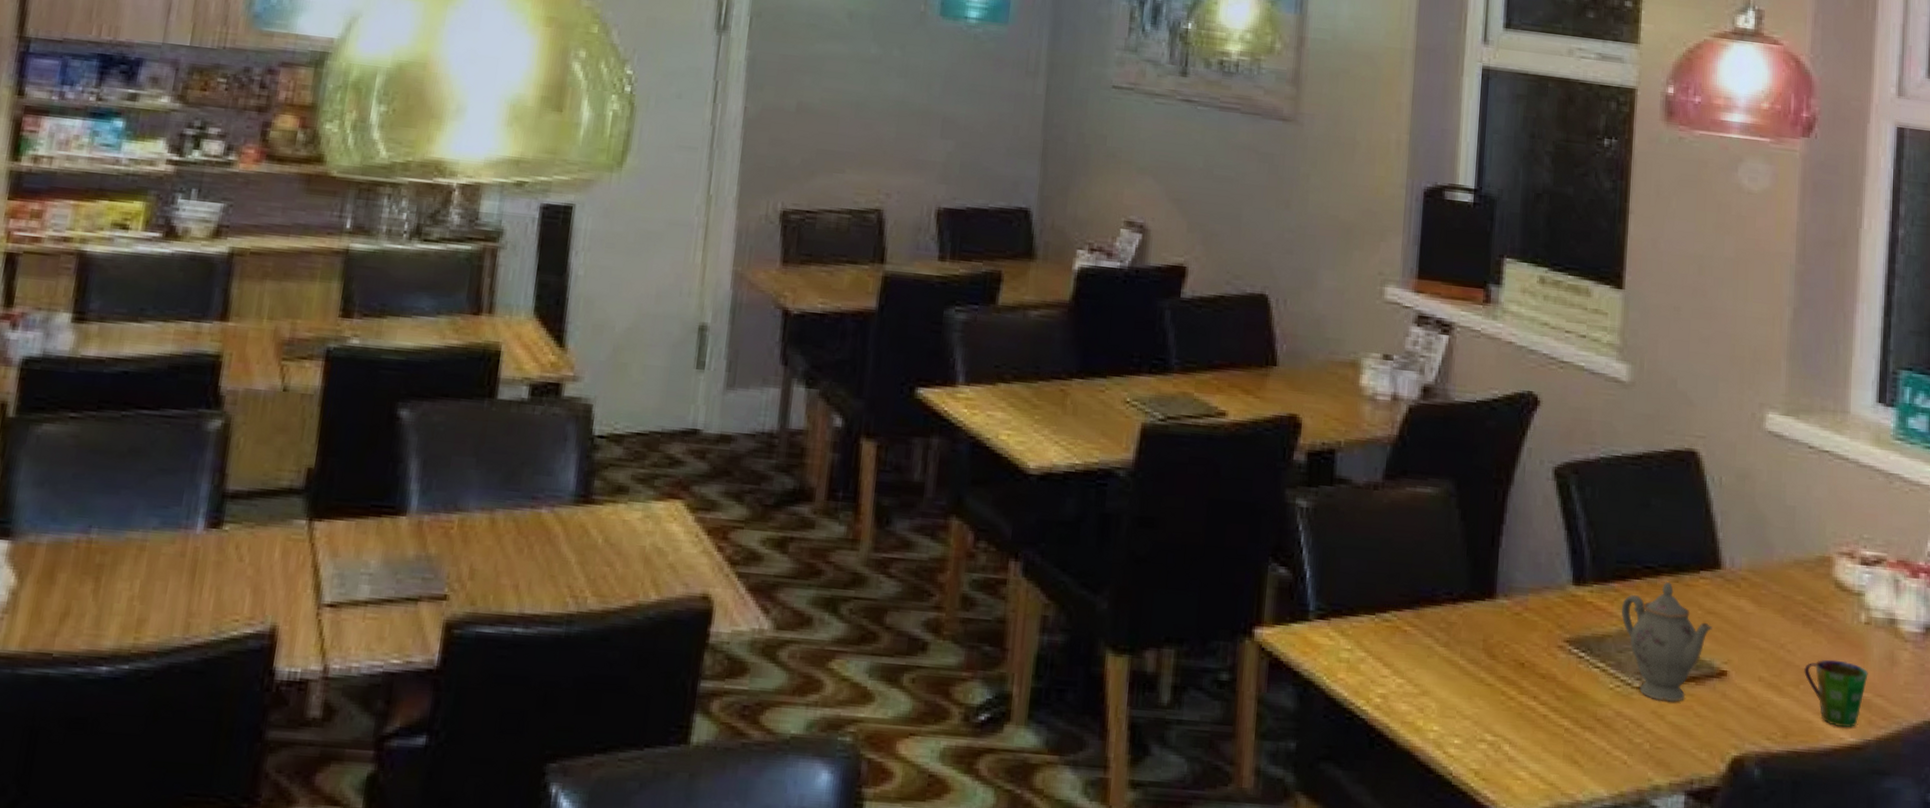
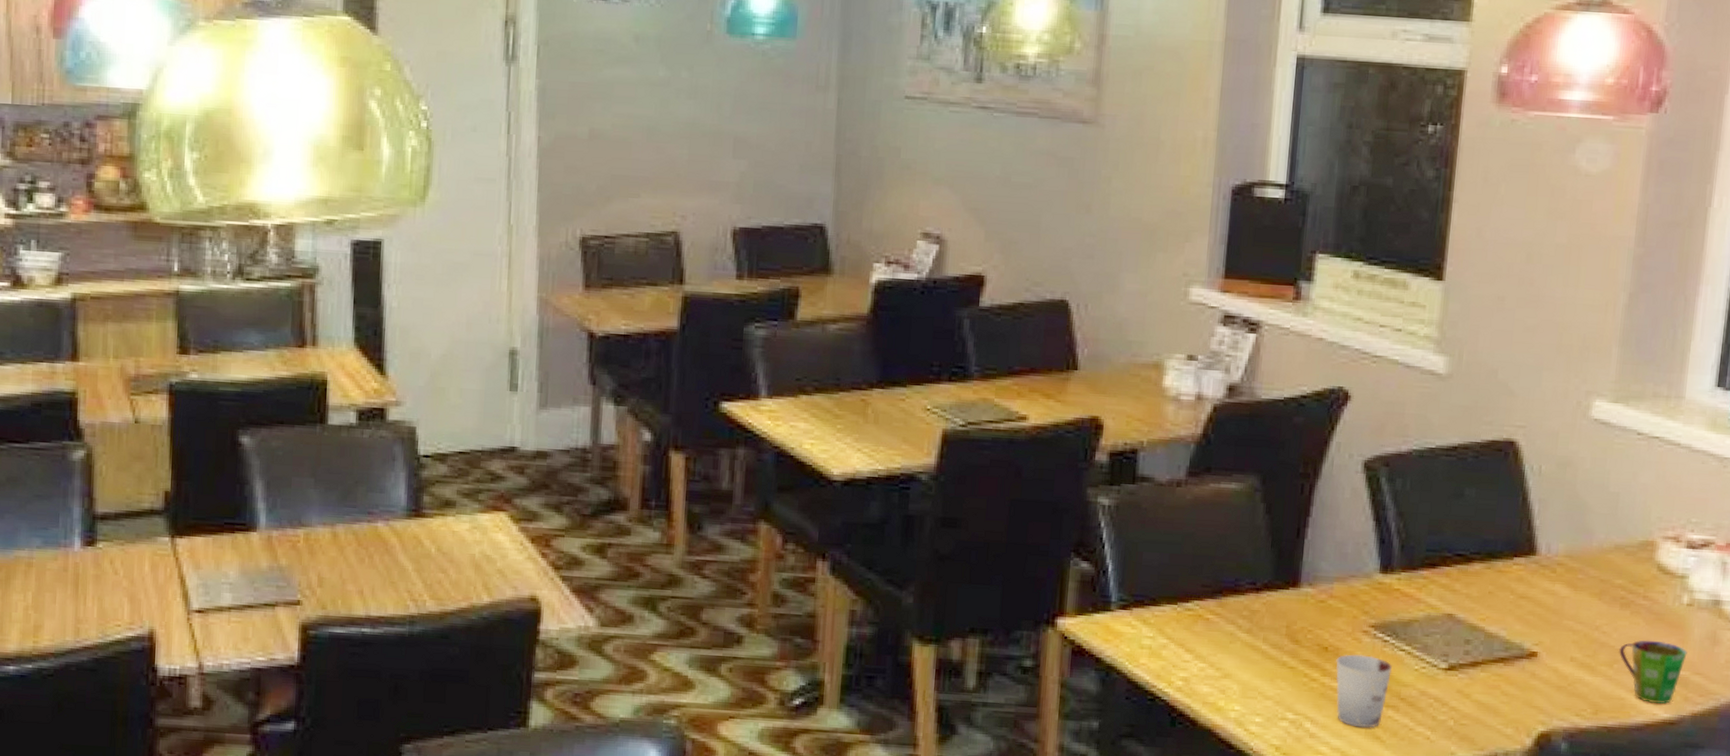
cup: none [1533,671,1587,752] -> present [1336,654,1392,728]
teapot: present [1621,581,1714,702] -> none [1429,568,1526,682]

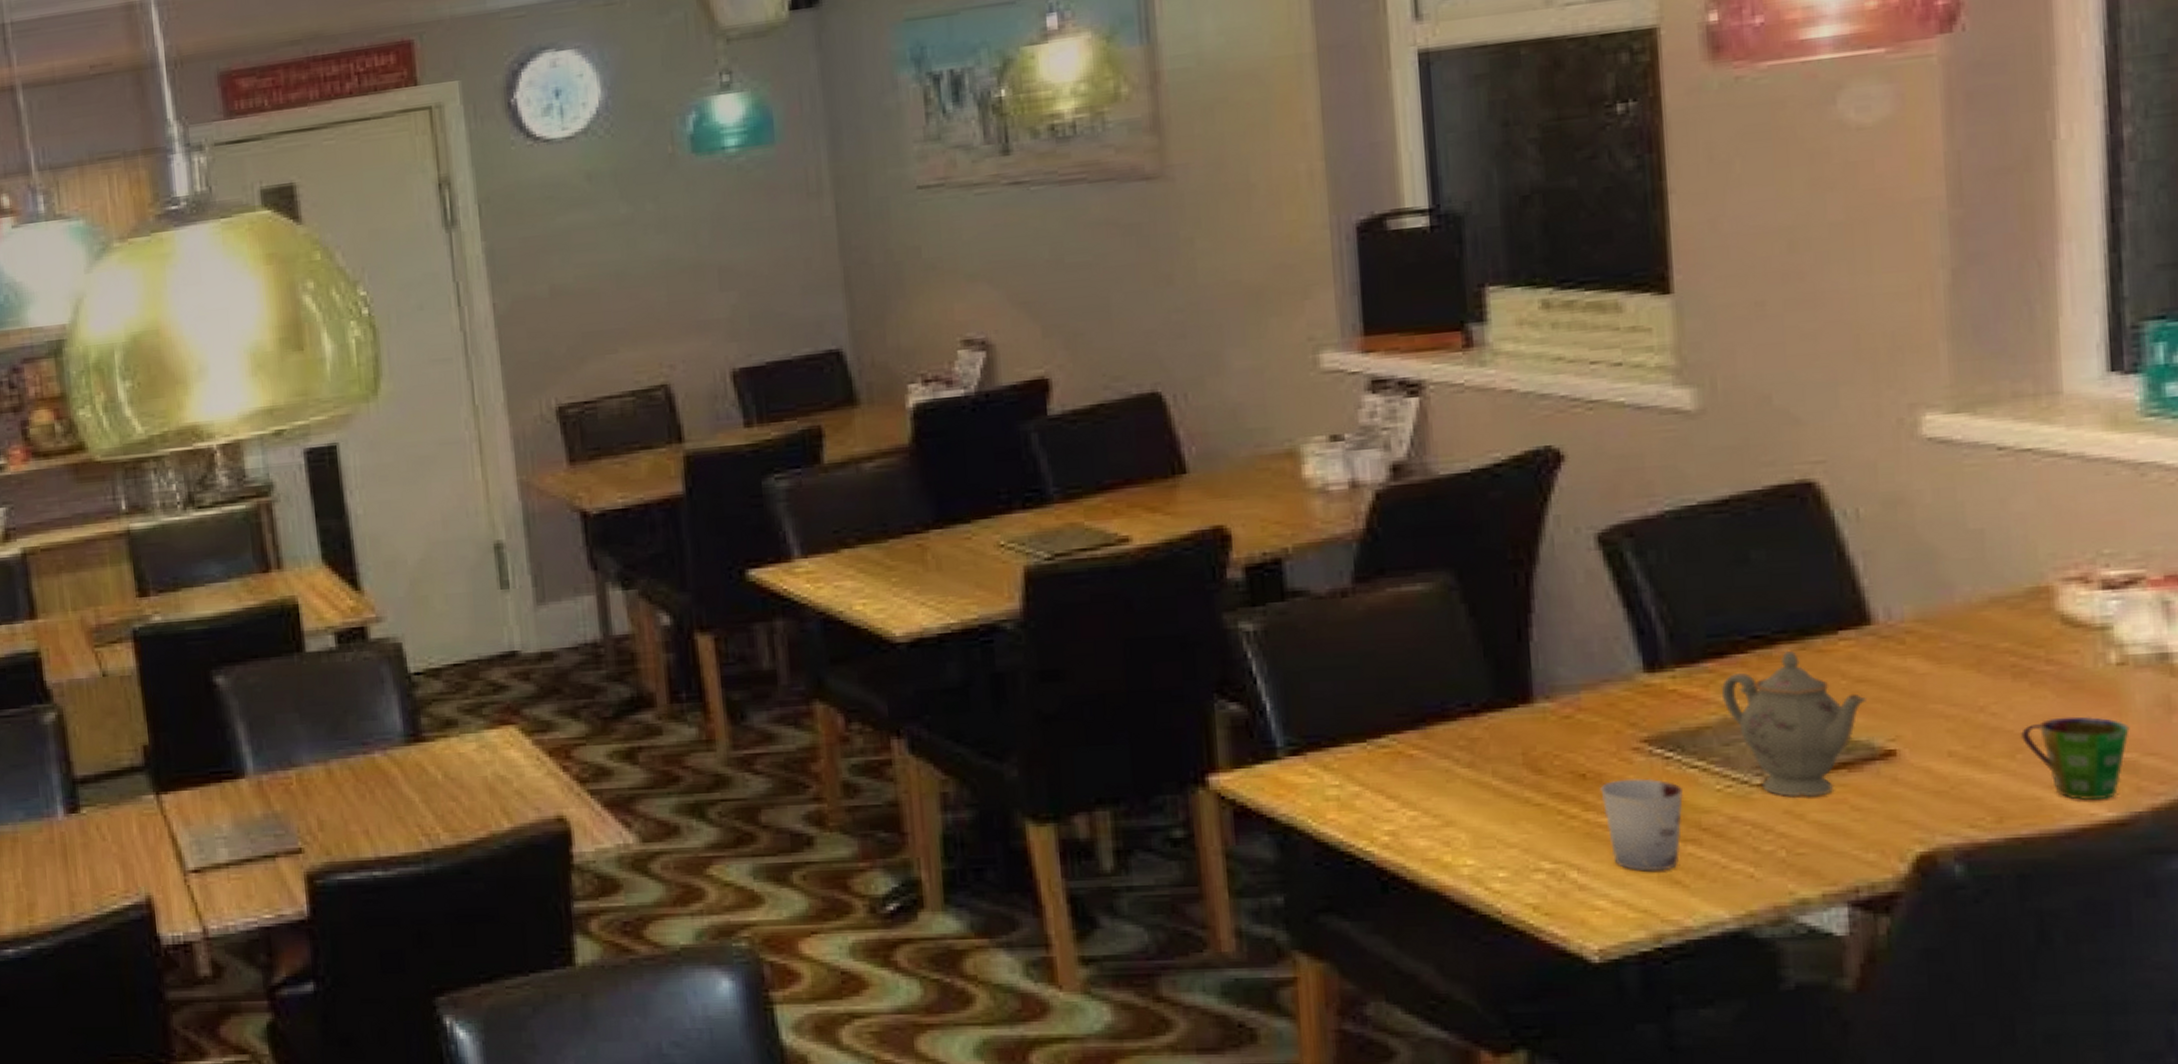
teapot: none [1429,568,1526,682] -> present [1720,650,1868,798]

